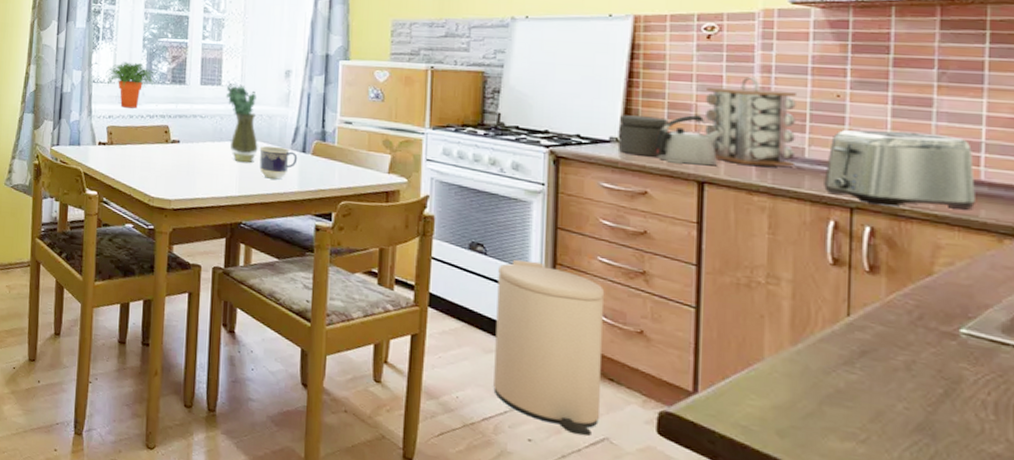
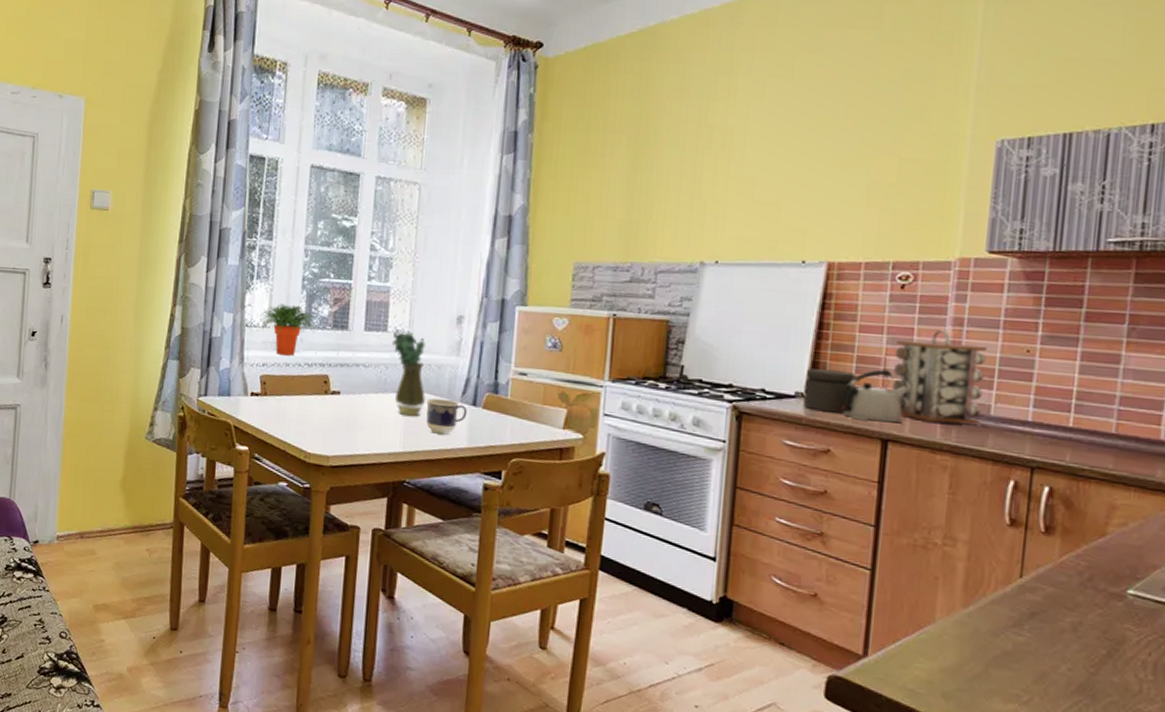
pedal bin: present [493,259,605,437] -> none [662,519,781,702]
toaster: present [824,129,975,210] -> none [1007,386,1155,470]

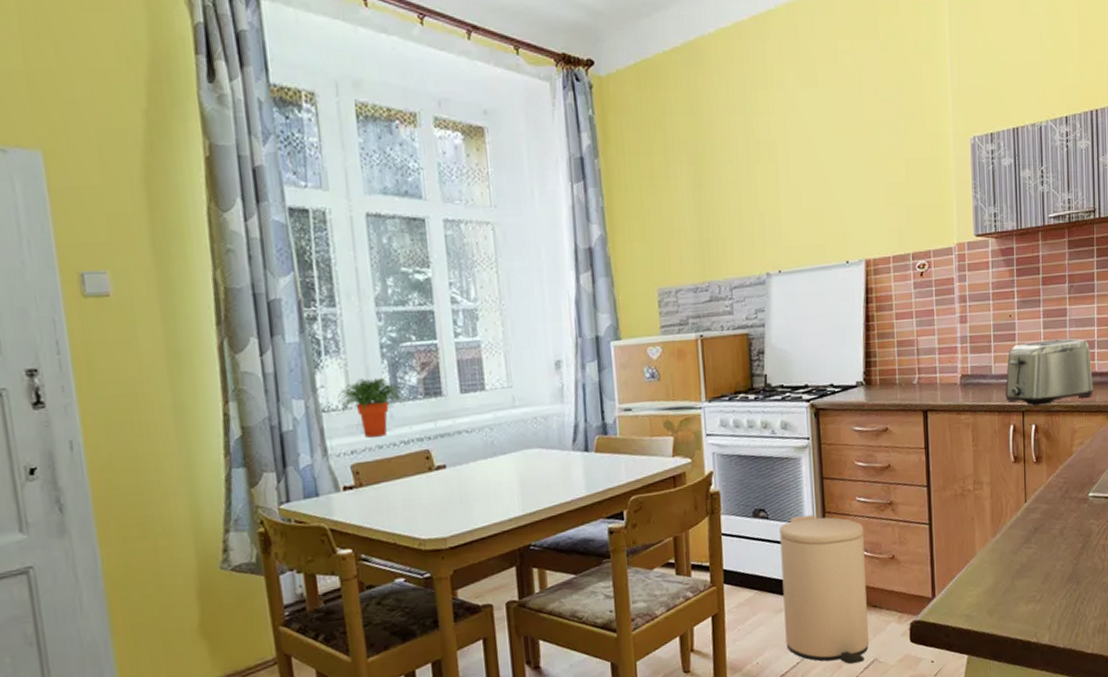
vase: present [391,327,426,417] -> none [492,383,537,477]
cup: present [426,398,468,435] -> none [538,449,581,489]
pedal bin: none [662,519,781,702] -> present [779,514,869,665]
jar: present [804,368,856,414] -> none [863,356,899,396]
kettle: present [840,369,909,424] -> none [890,349,936,398]
spice rack: present [892,329,987,425] -> none [923,307,986,389]
toaster: none [1007,386,1155,470] -> present [1005,338,1093,406]

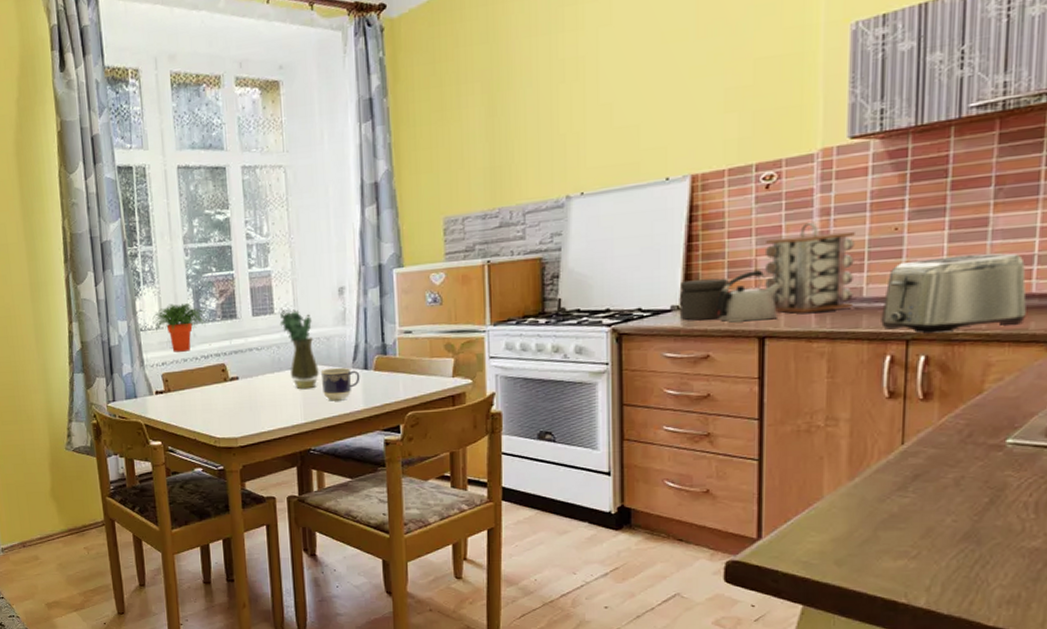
vase: none [492,383,537,477] -> present [279,308,319,390]
cup: none [538,449,581,489] -> present [320,367,360,401]
pedal bin: present [779,514,869,665] -> none [568,440,672,595]
jar: none [863,356,899,396] -> present [681,278,729,321]
kettle: none [890,349,936,398] -> present [716,270,781,324]
spice rack: none [923,307,986,389] -> present [765,222,855,314]

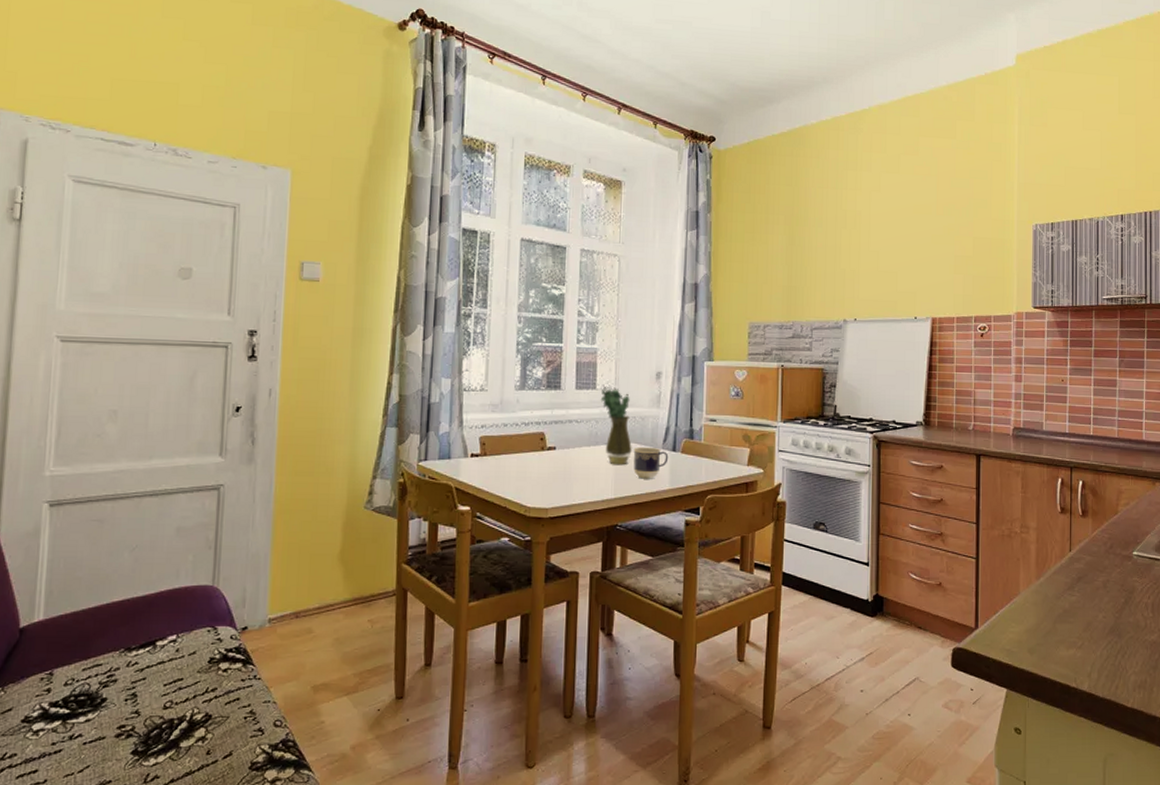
potted plant: present [152,303,206,352] -> none [477,367,531,416]
jar: present [681,278,729,321] -> none [923,402,956,436]
kettle: present [716,270,781,324] -> none [948,400,991,442]
spice rack: present [765,222,855,314] -> none [981,367,1037,440]
toaster: present [881,253,1027,333] -> none [1055,406,1140,464]

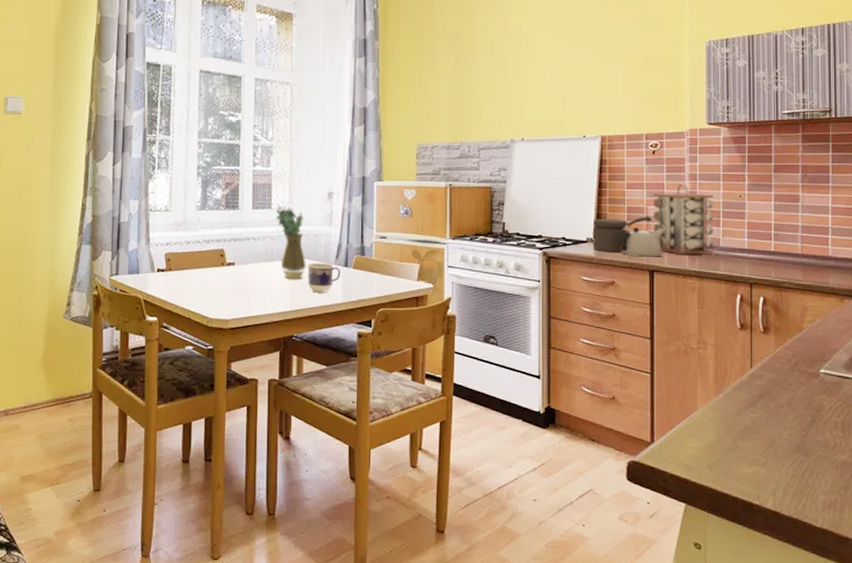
jar: none [923,402,956,436] -> present [594,219,628,253]
kettle: none [948,400,991,442] -> present [619,216,664,258]
spice rack: none [981,367,1037,440] -> present [653,184,713,256]

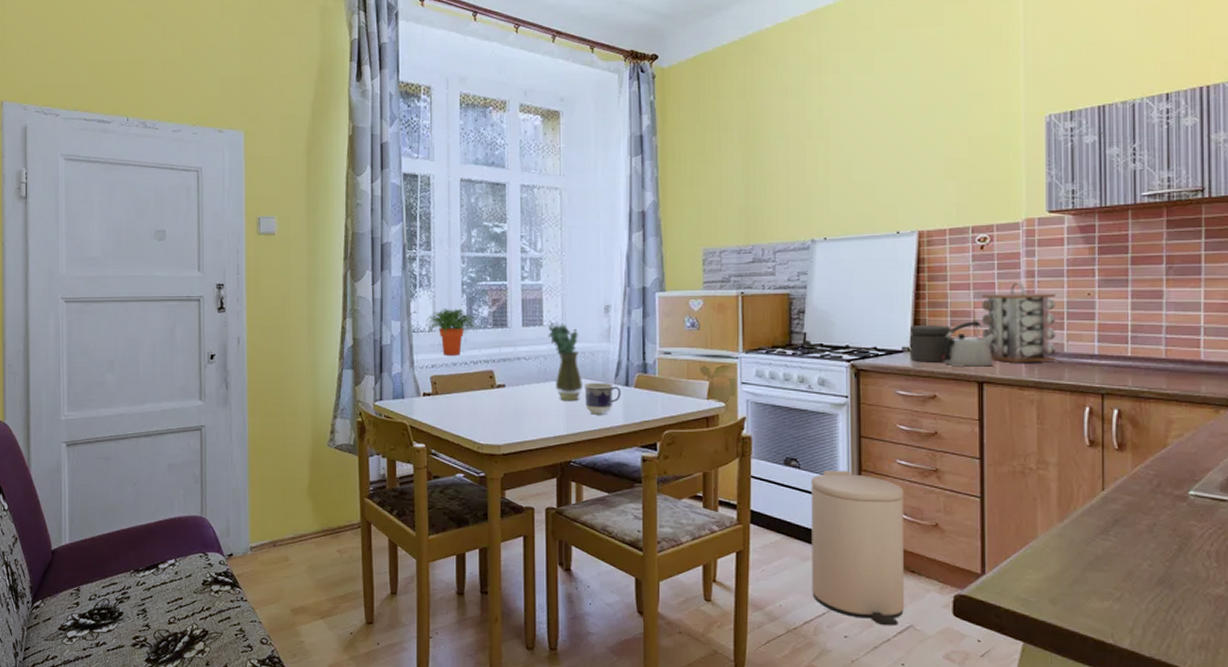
potted plant: none [162,189,211,235] -> present [426,308,477,356]
pedal bin: none [506,347,587,490] -> present [811,469,905,627]

